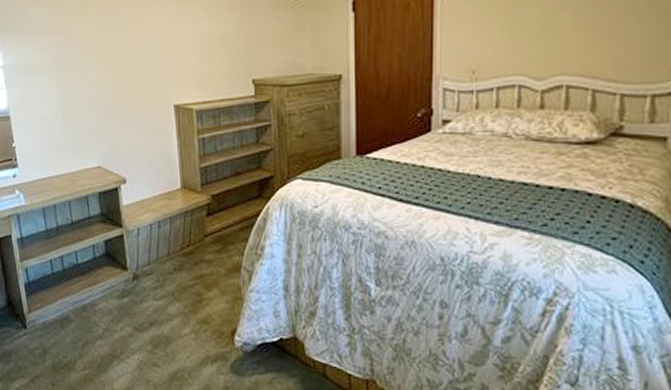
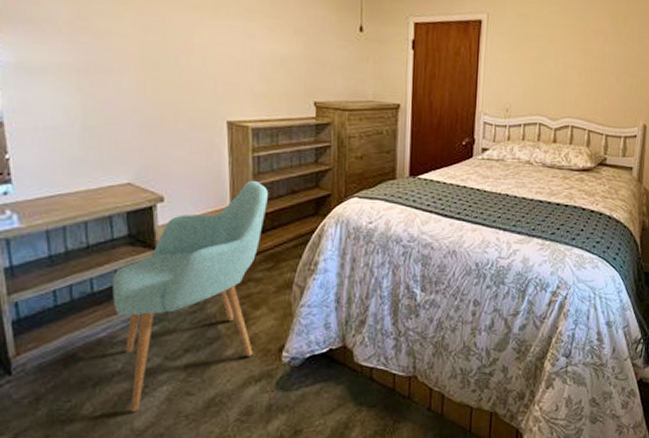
chair: none [91,162,214,375] -> present [112,180,268,413]

